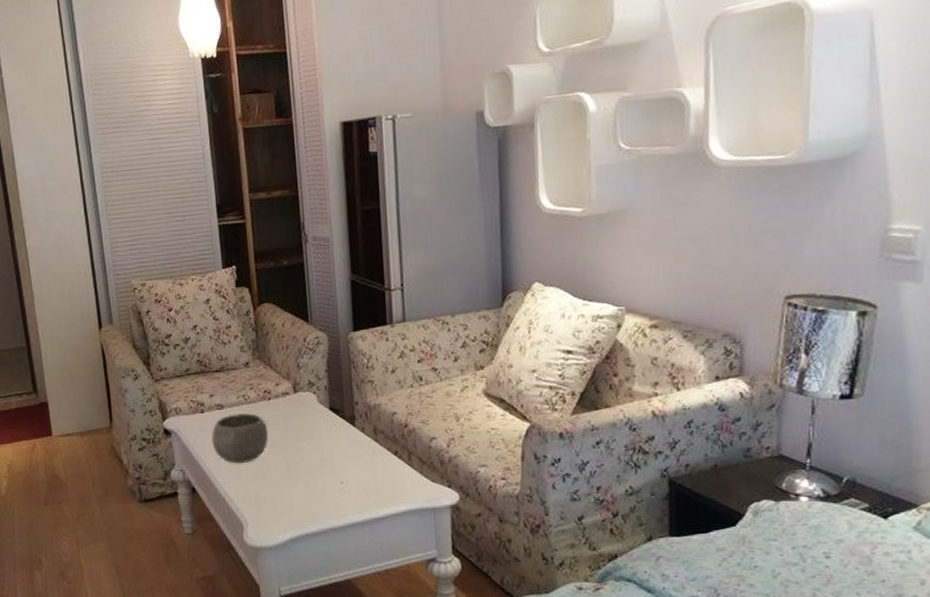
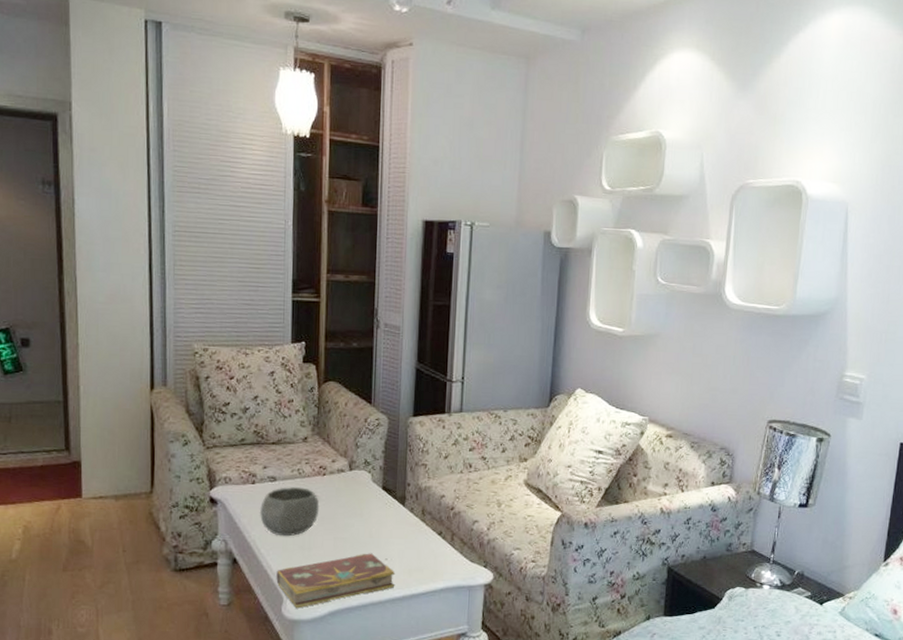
book: none [234,477,354,536] -> present [276,553,396,609]

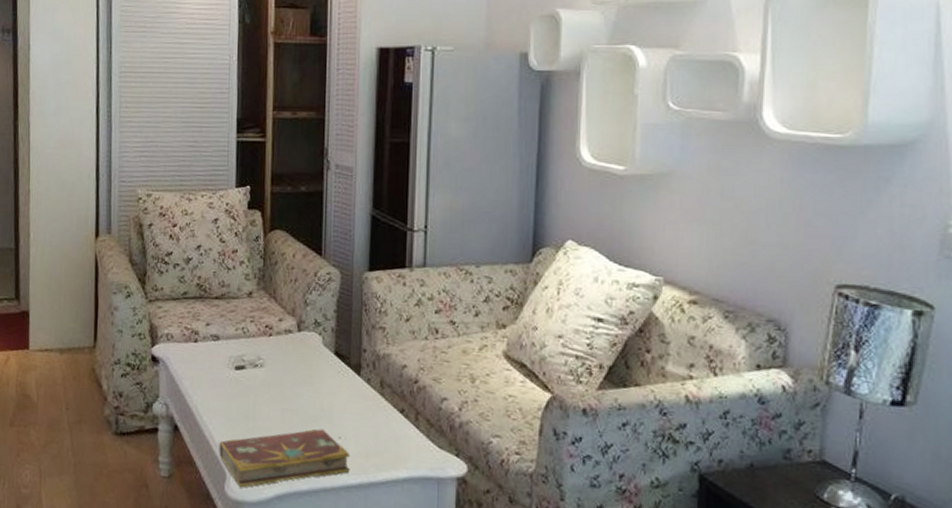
ceramic bowl: present [259,487,320,537] -> none [201,347,265,404]

